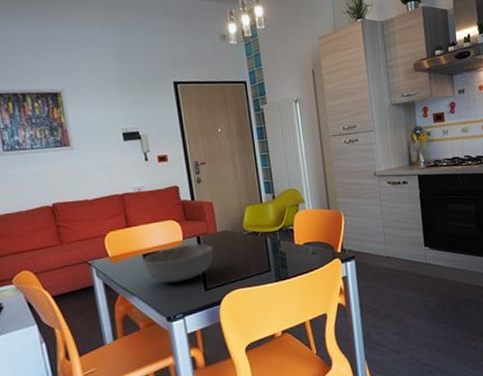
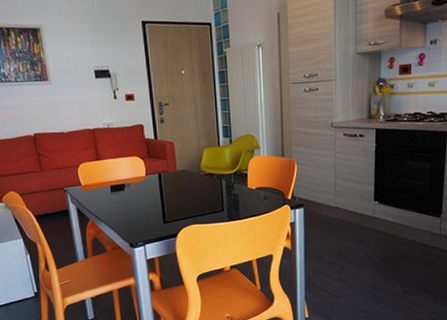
bowl: present [142,244,214,283] -> none [110,180,173,214]

